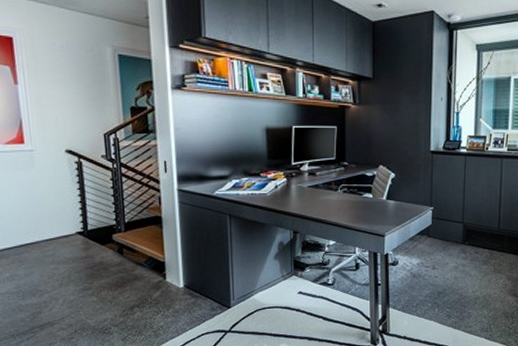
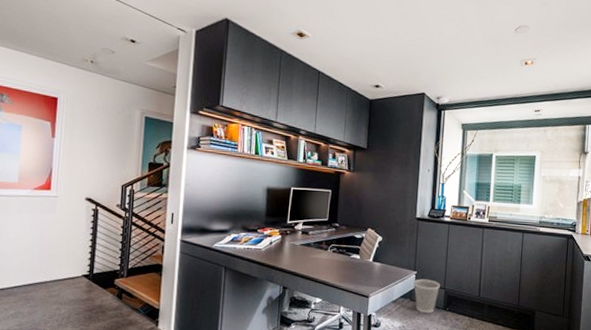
wastebasket: none [431,214,459,248] -> present [414,279,441,313]

